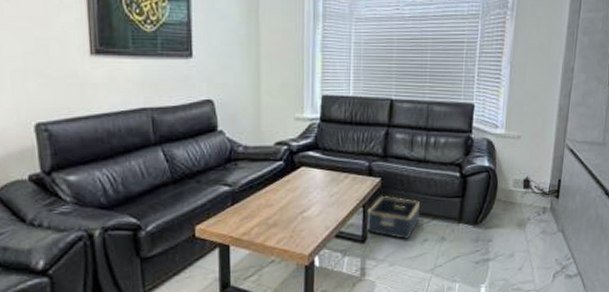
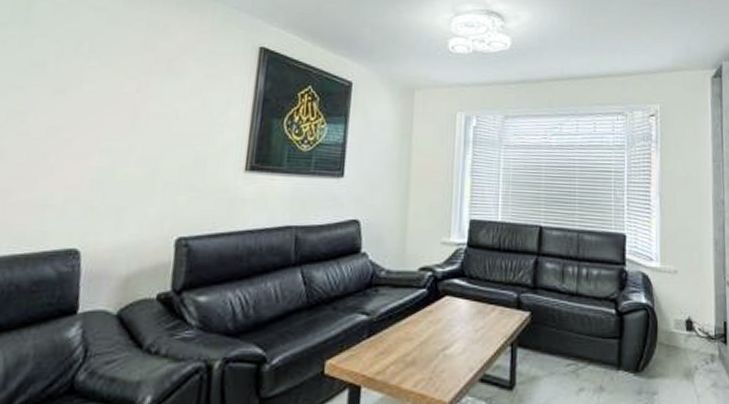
basket: present [367,195,421,239] -> none [515,332,575,387]

